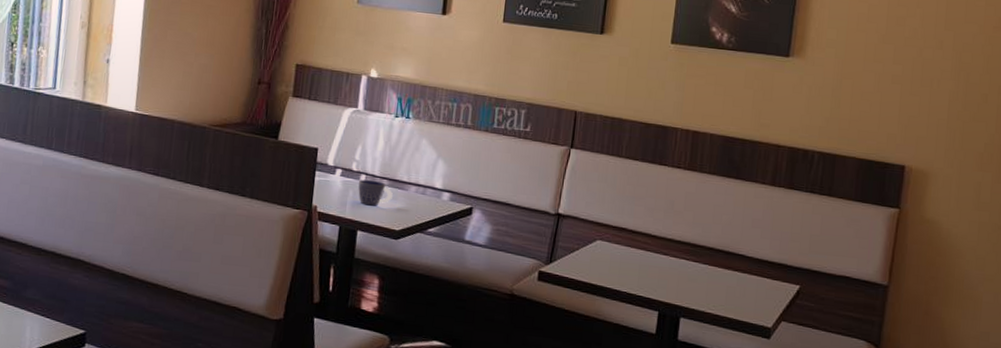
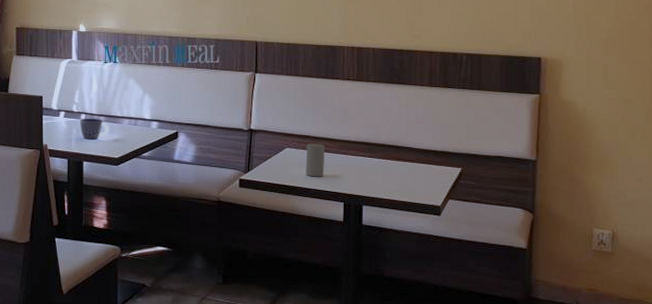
cup: none [617,237,644,279] -> present [305,143,325,177]

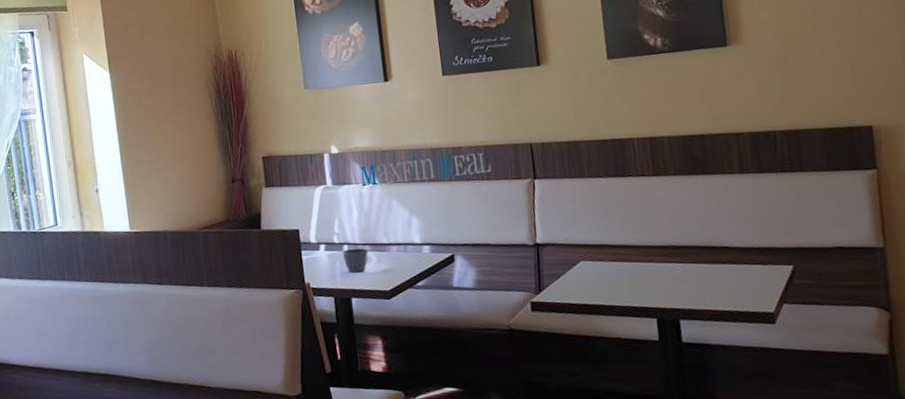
cup: present [305,143,325,177] -> none [604,252,629,292]

